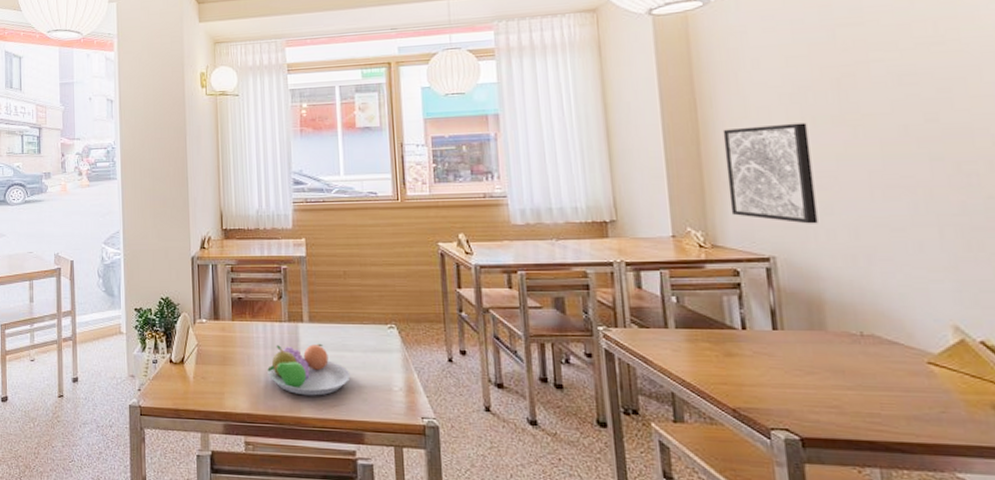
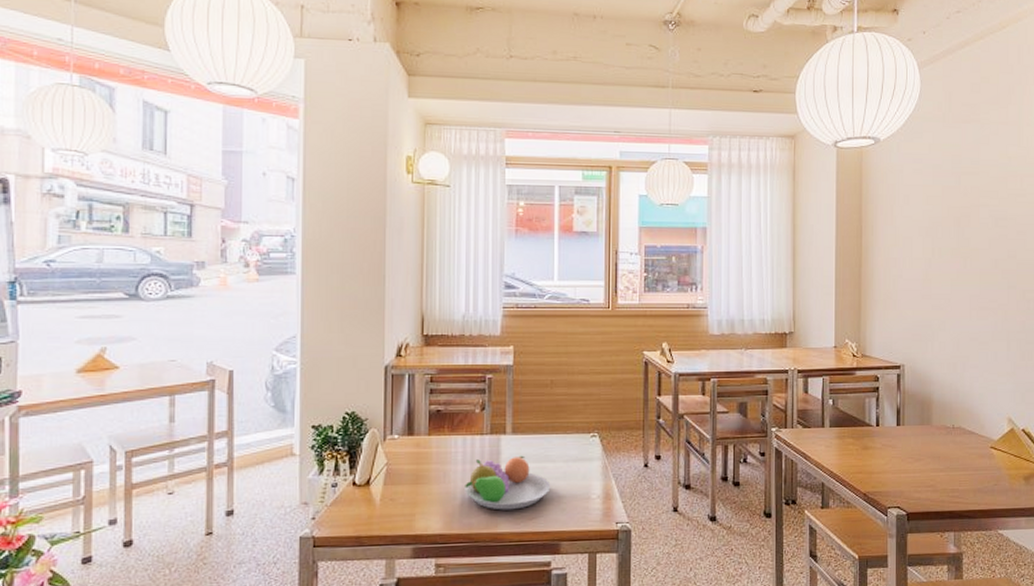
wall art: present [722,122,818,224] -> none [878,253,935,338]

